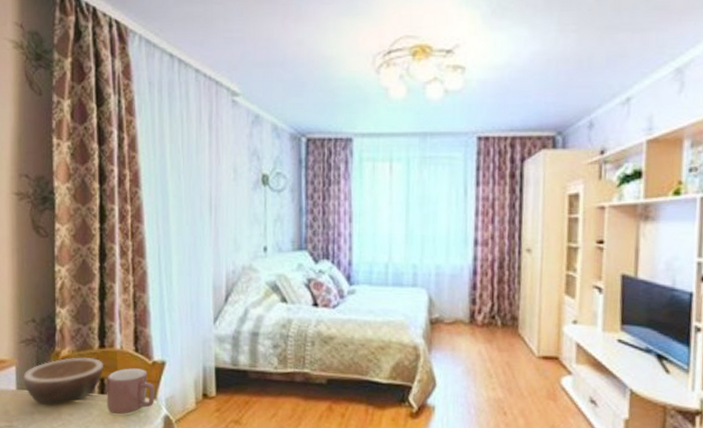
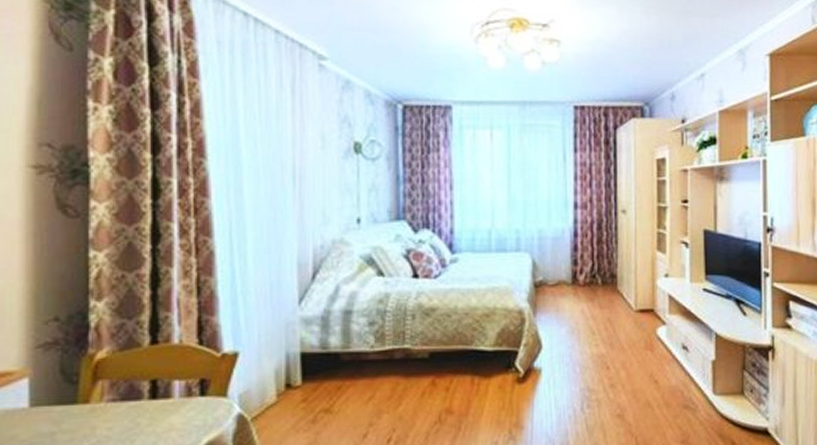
bowl: present [22,357,104,406] -> none [38,356,157,422]
mug: present [107,367,155,417] -> none [160,363,224,423]

